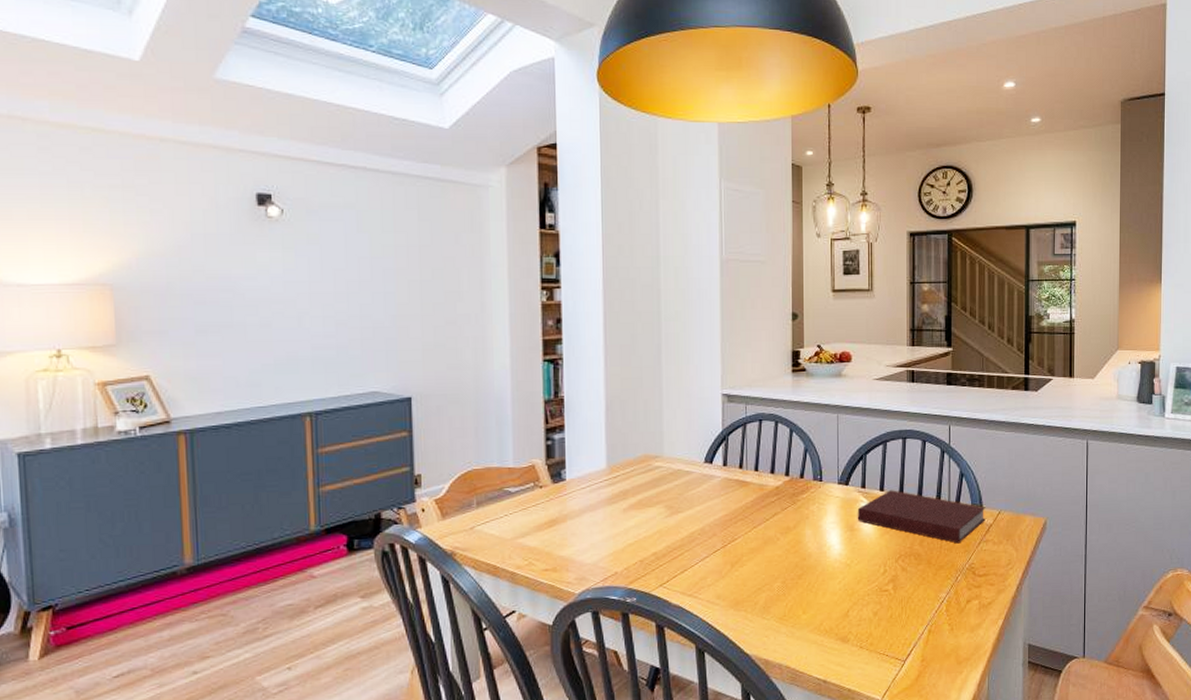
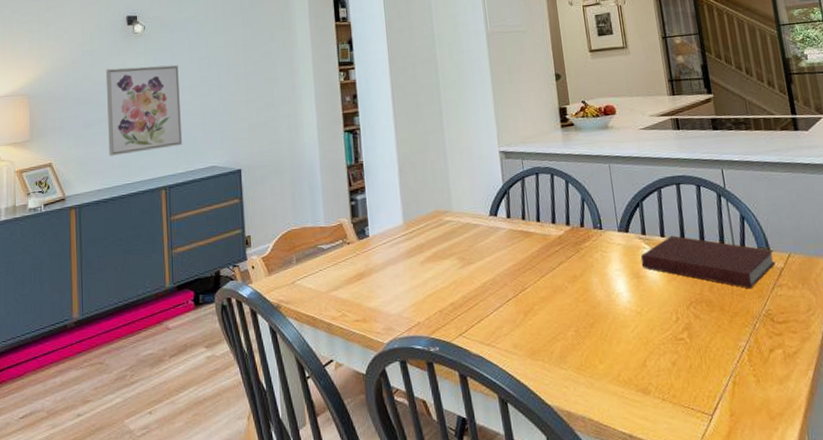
wall art: none [226,260,335,372] -> present [105,65,183,156]

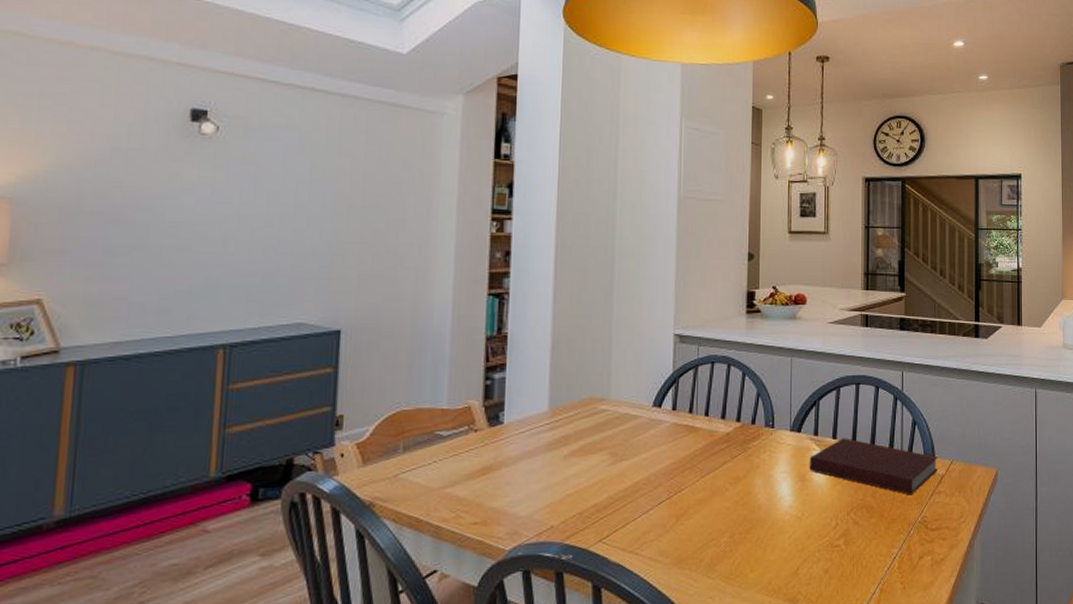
wall art: present [105,65,183,156] -> none [140,177,264,297]

